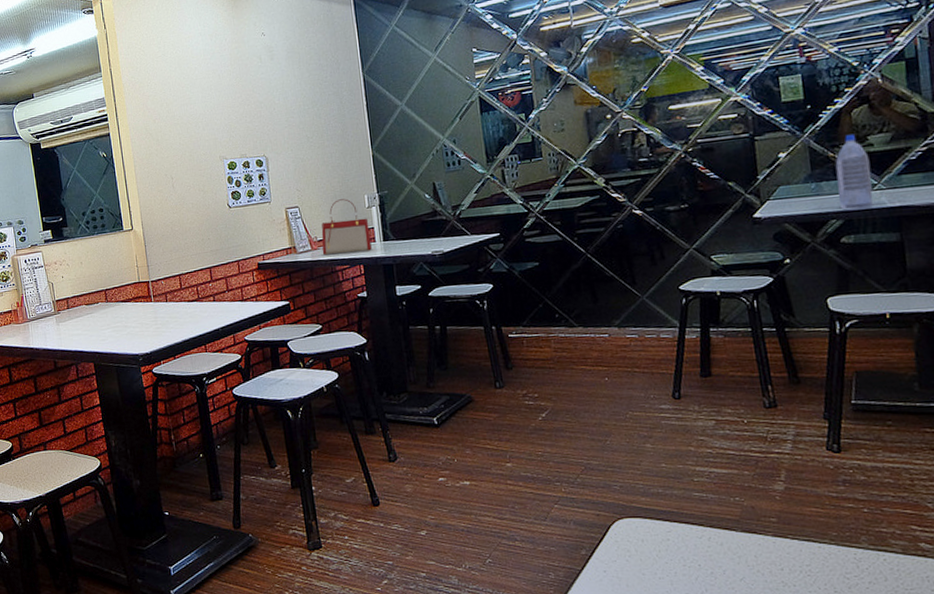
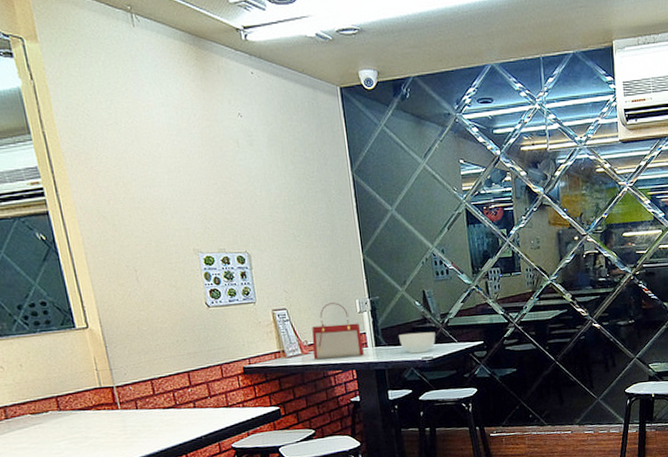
bowl: none [408,224,447,248] -> present [399,332,436,354]

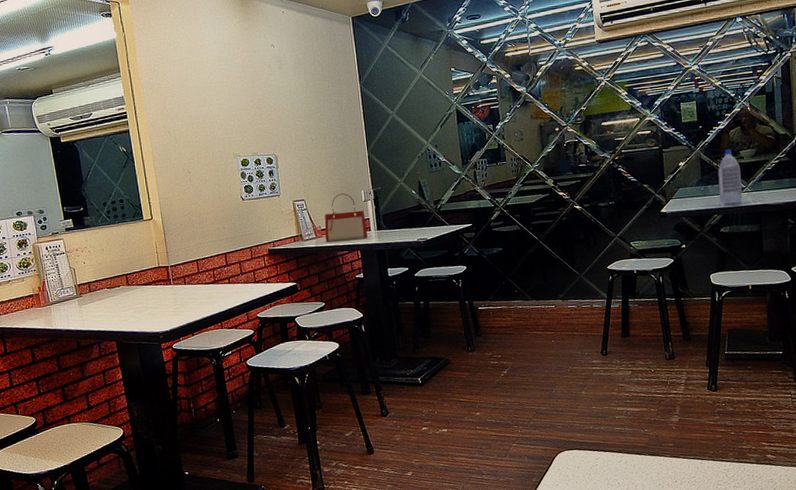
bowl: present [399,332,436,354] -> none [398,216,430,236]

